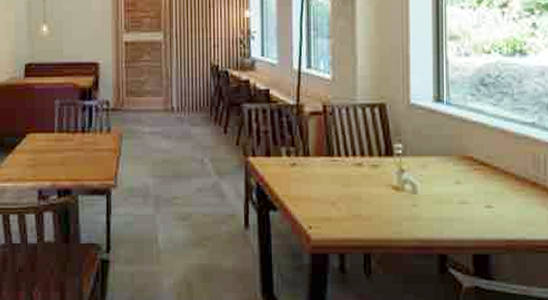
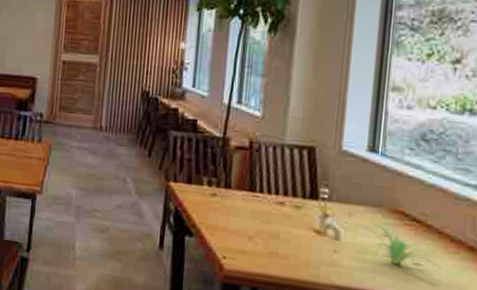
plant: none [430,172,511,211] -> present [355,223,443,269]

